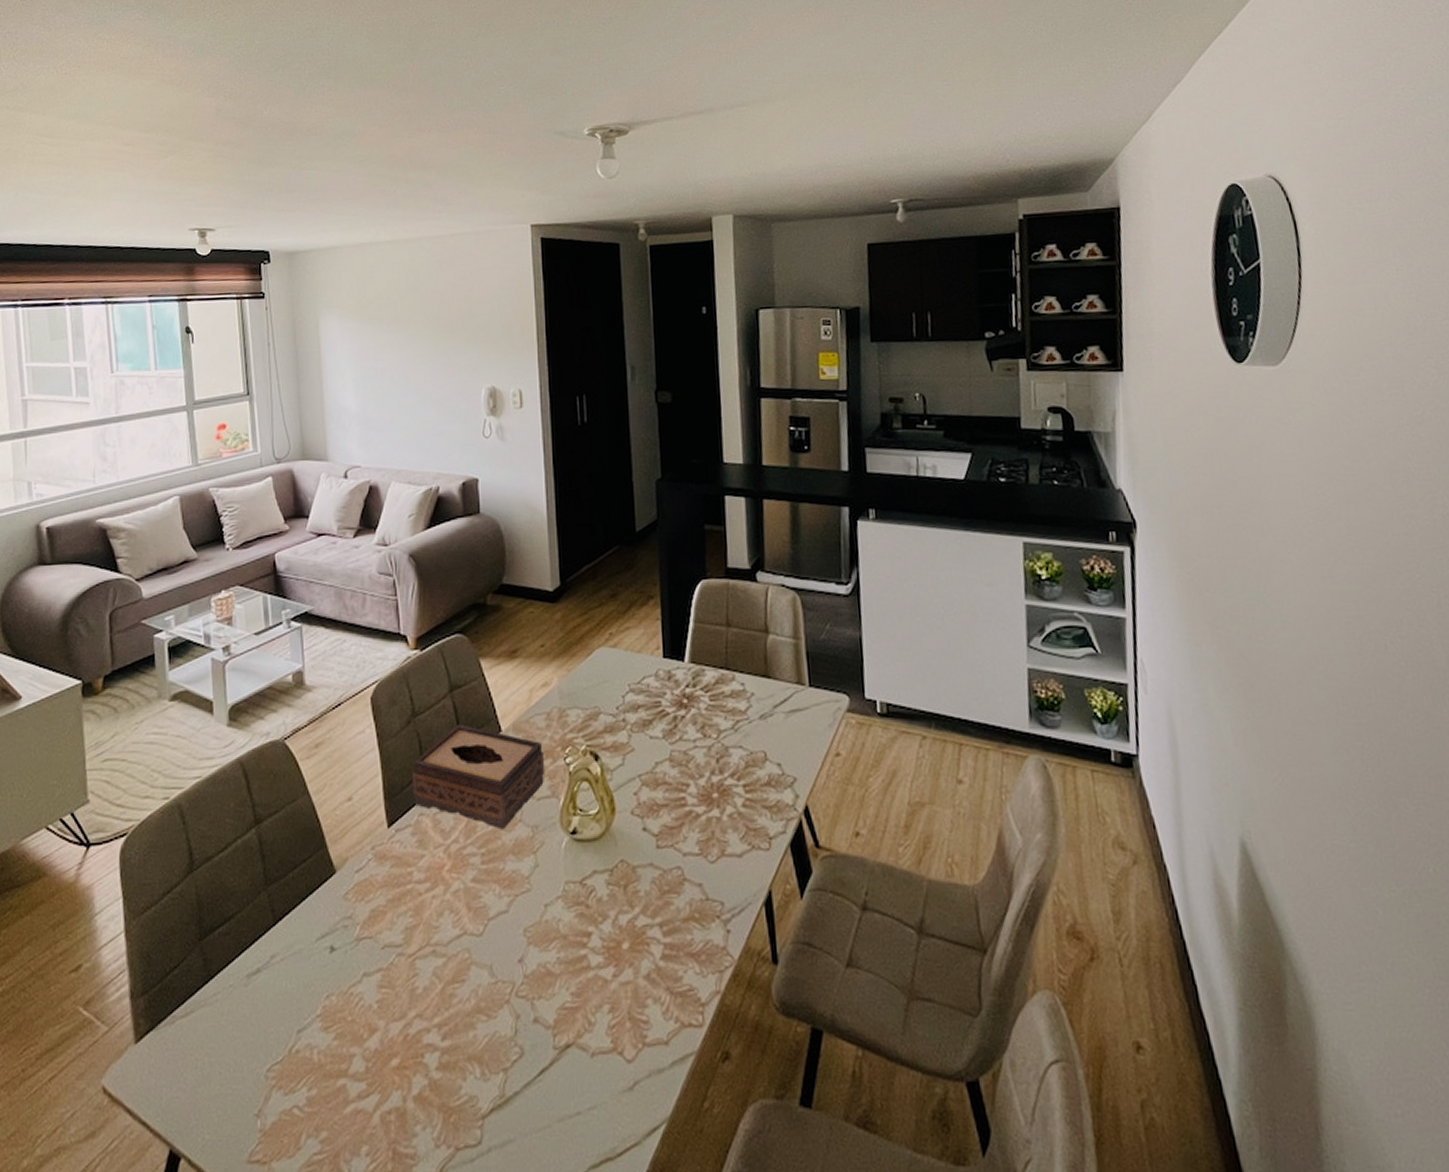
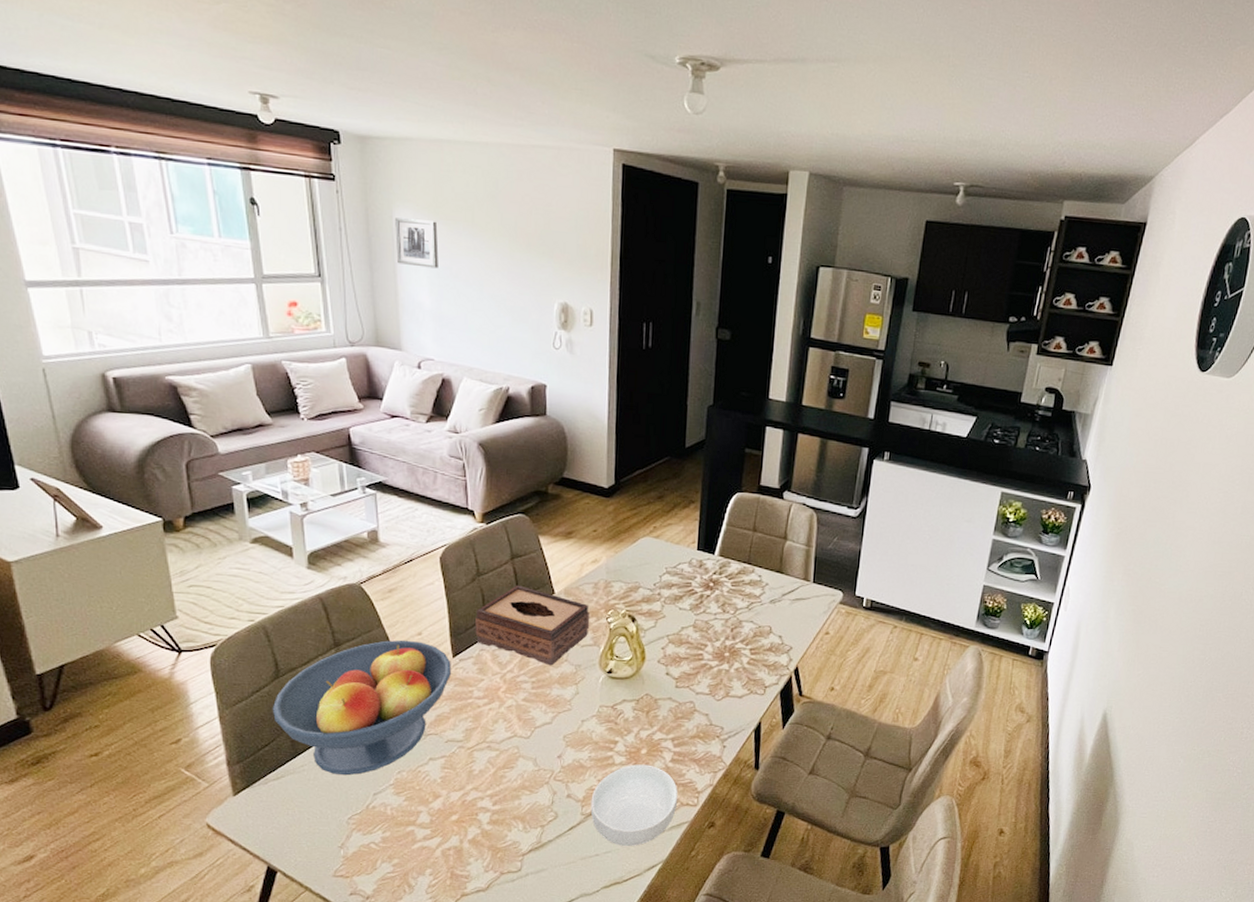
fruit bowl: none [183,808,386,1006] -> present [272,640,451,776]
wall art: none [321,323,363,371] -> present [395,218,439,269]
cereal bowl: none [564,965,677,1096] -> present [590,764,678,846]

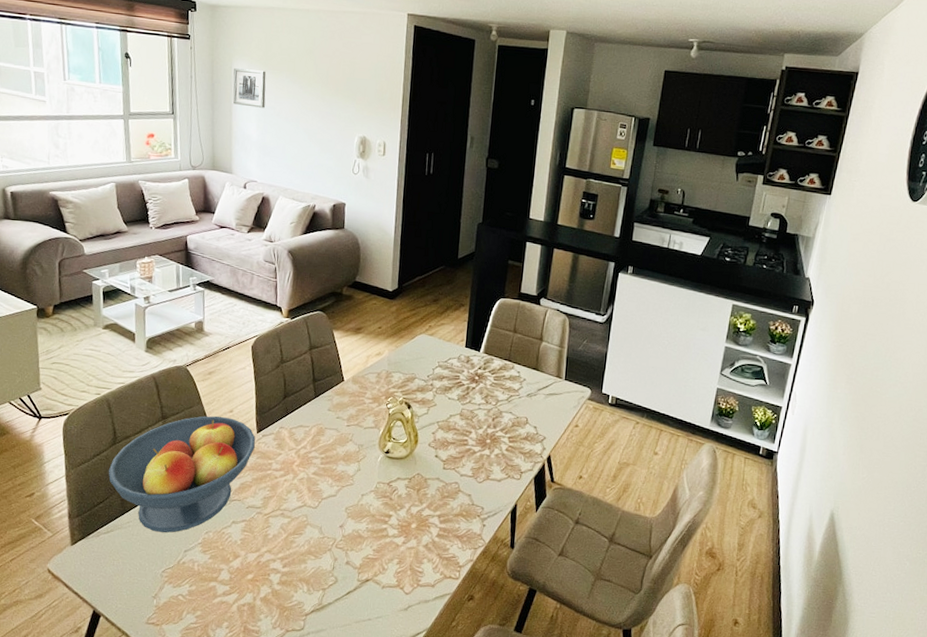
tissue box: present [475,585,590,666] -> none [276,372,373,444]
cereal bowl: present [590,764,678,846] -> none [365,537,442,613]

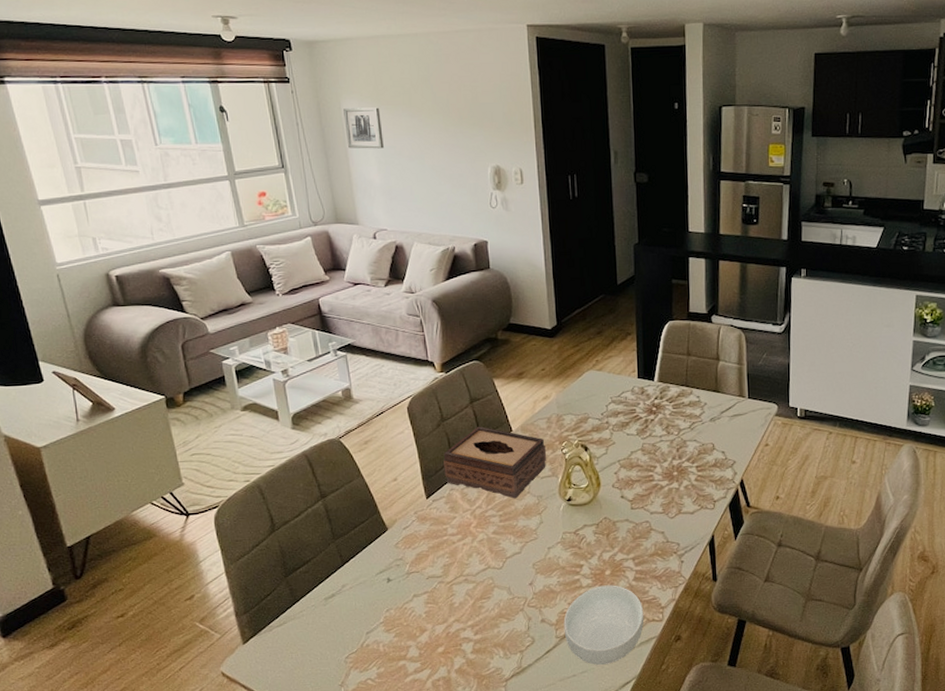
fruit bowl: present [108,416,255,533] -> none [271,486,426,618]
tissue box: none [276,372,373,444] -> present [443,426,547,499]
cereal bowl: none [365,537,442,613] -> present [563,585,644,665]

